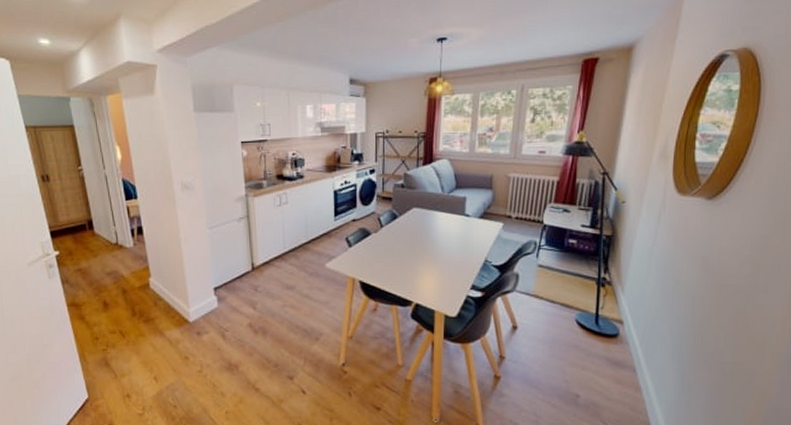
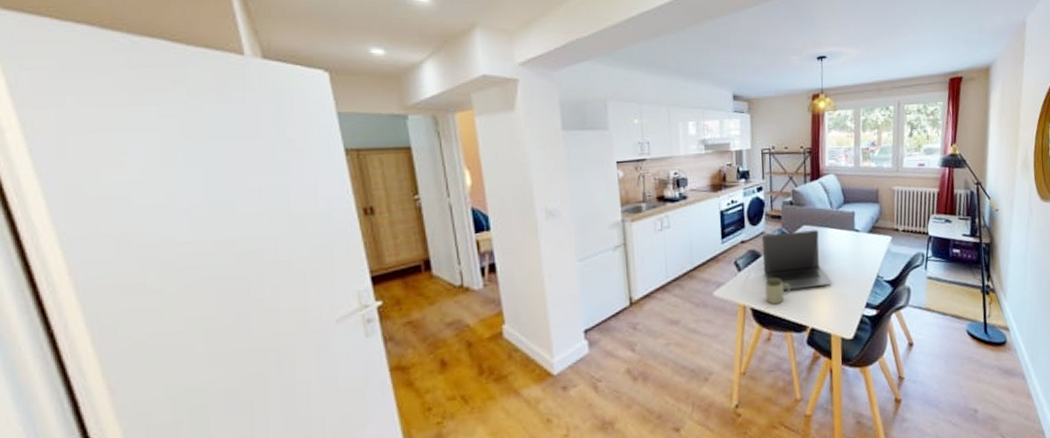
laptop computer: none [372,213,438,267] -> present [762,230,832,290]
mug: none [373,255,397,279] -> present [764,278,790,305]

